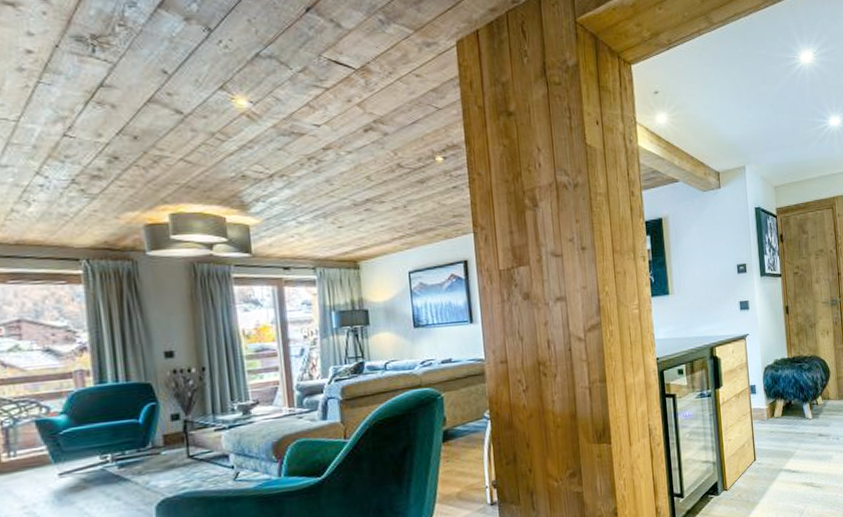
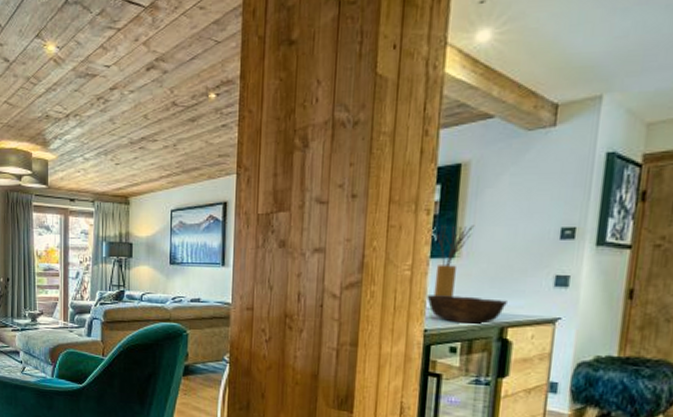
vase: none [652,267,680,329] -> present [433,225,475,297]
bowl: none [654,325,712,349] -> present [427,295,507,324]

